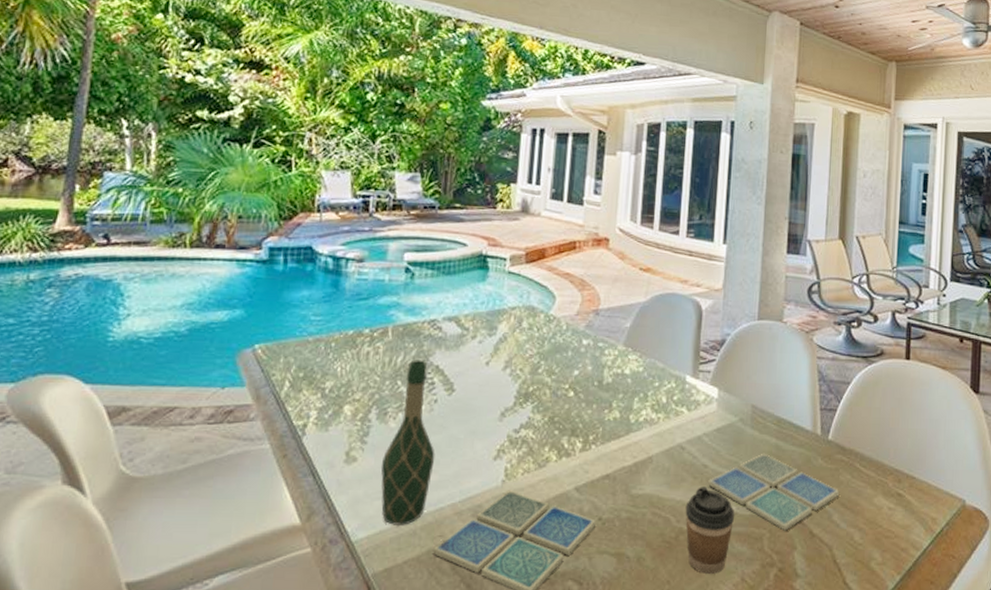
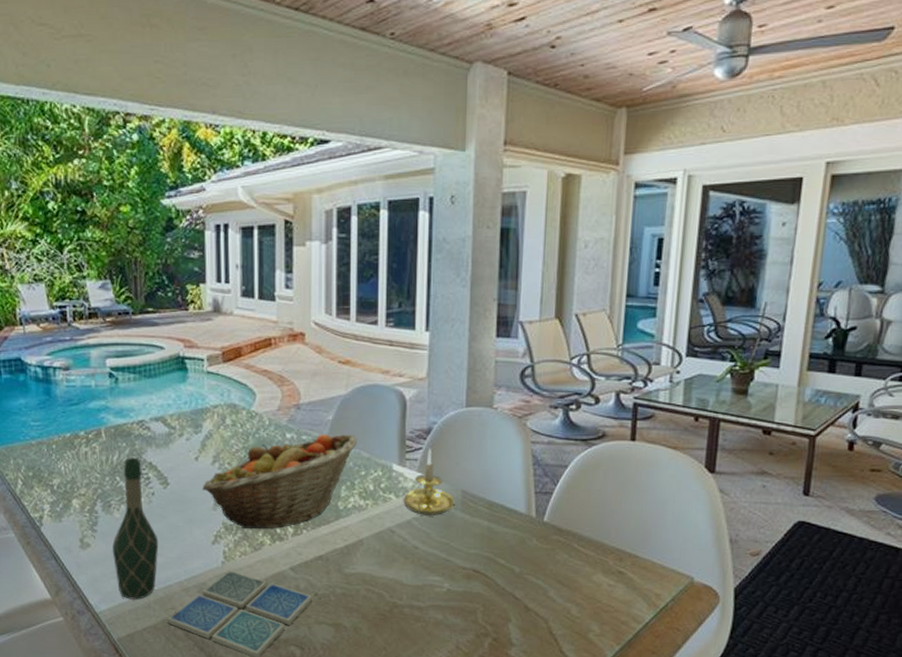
fruit basket: none [490,342,653,444] -> present [202,434,358,530]
coffee cup: present [685,487,735,574] -> none [398,566,448,642]
candle holder: none [693,360,745,431] -> present [402,448,455,515]
drink coaster: present [708,453,840,531] -> none [420,535,556,605]

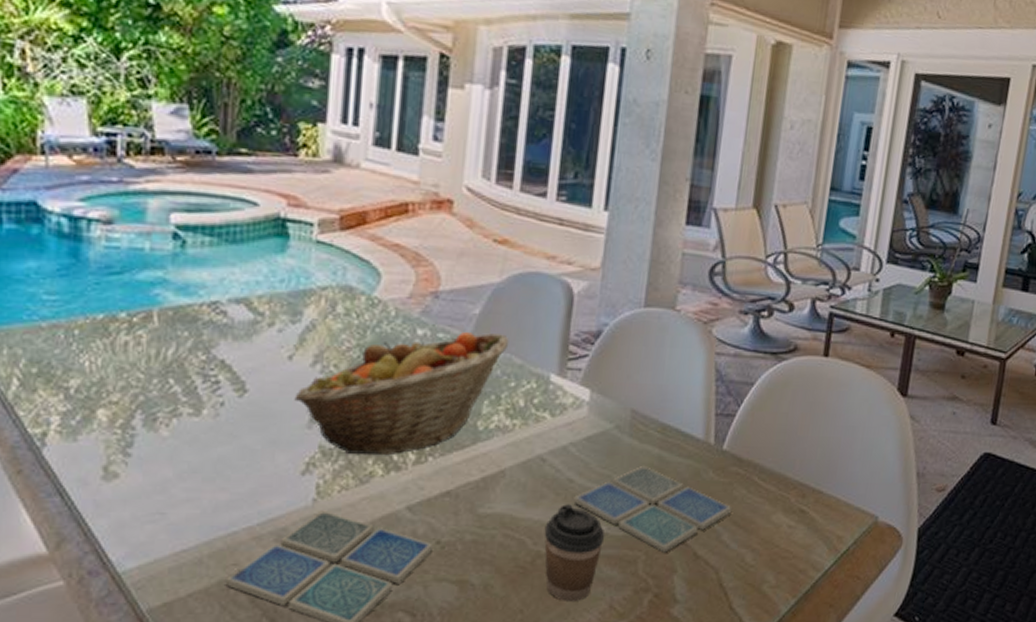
wine bottle: present [112,457,159,601] -> none [151,352,224,554]
coffee cup: none [398,566,448,642] -> present [544,504,606,601]
candle holder: present [402,448,455,515] -> none [558,356,622,440]
drink coaster: none [420,535,556,605] -> present [573,465,732,553]

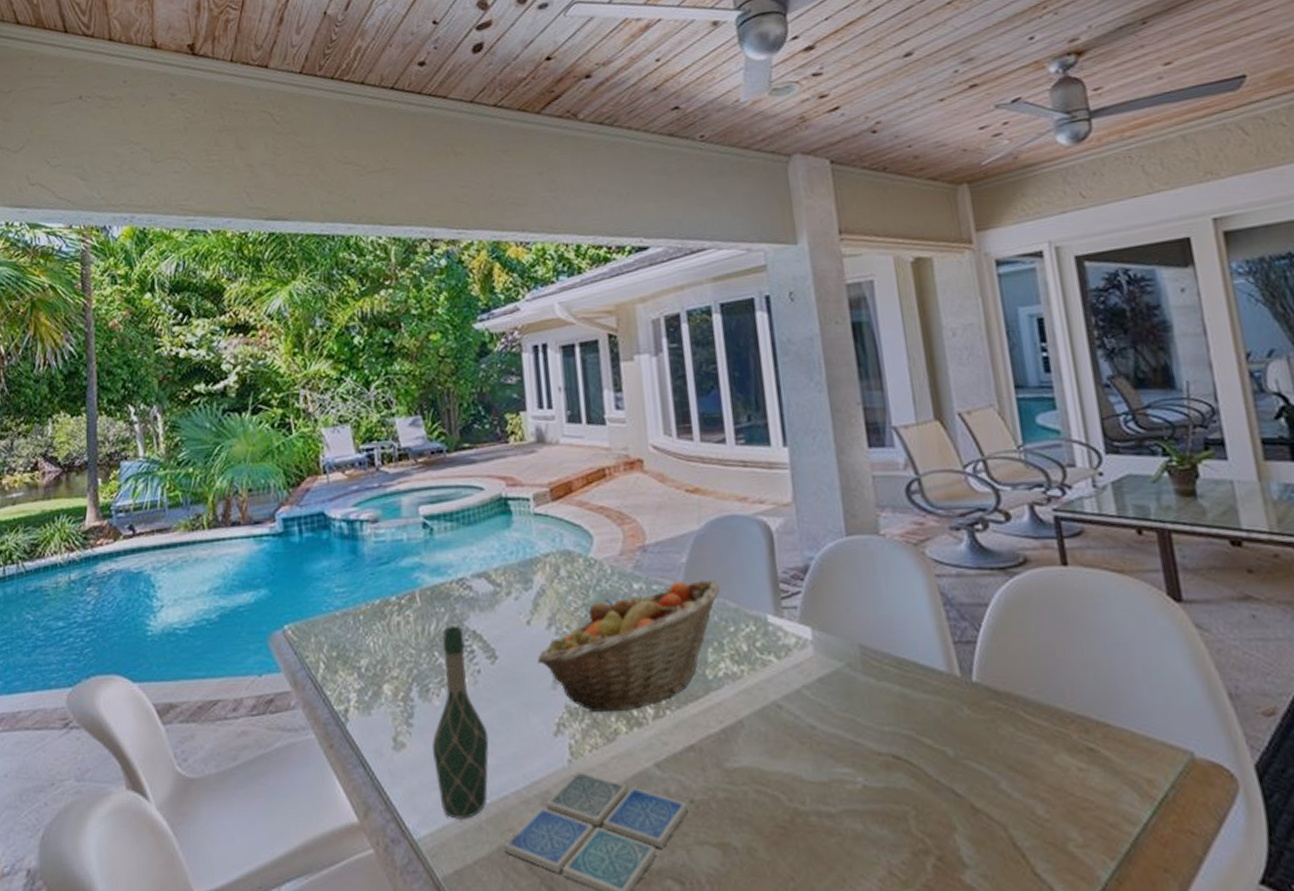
wine bottle: none [151,352,224,554] -> present [432,625,489,821]
coffee cup: present [544,504,606,601] -> none [796,754,865,866]
drink coaster: present [573,465,732,553] -> none [820,705,1004,806]

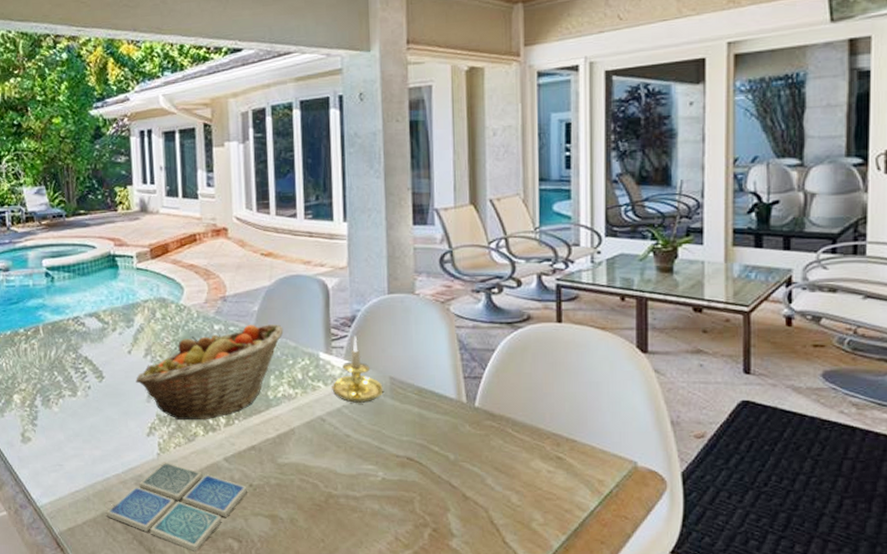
wine bottle: present [432,625,489,821] -> none [51,352,96,494]
candle holder: none [785,591,853,682] -> present [330,335,383,403]

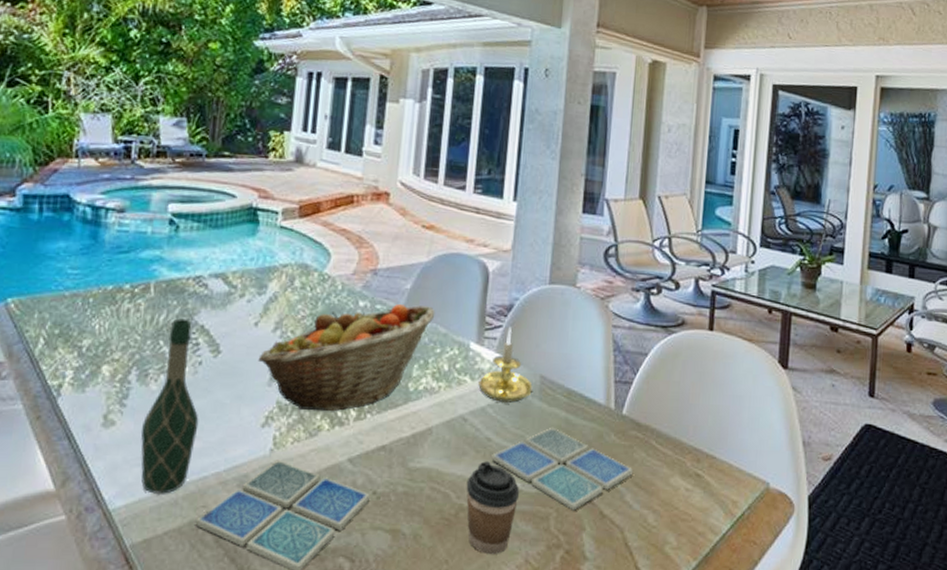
wine bottle: none [51,352,96,494] -> present [140,318,199,495]
coffee cup: none [332,455,383,533] -> present [466,461,520,554]
drink coaster: none [352,422,492,494] -> present [491,427,634,511]

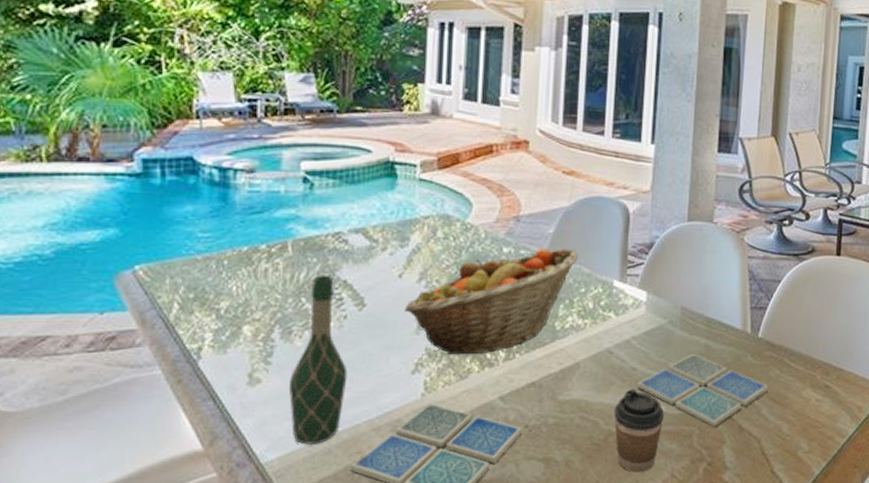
candle holder: present [477,326,533,403] -> none [621,263,674,334]

